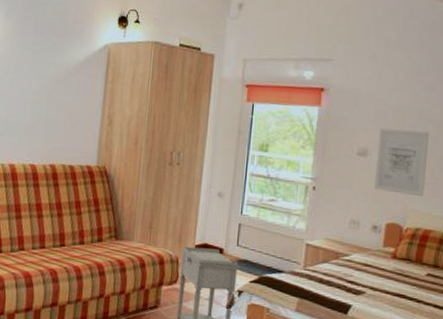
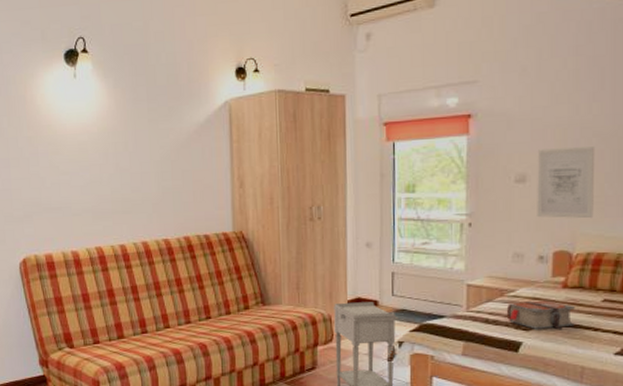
bible: none [339,266,401,298] -> present [506,300,575,330]

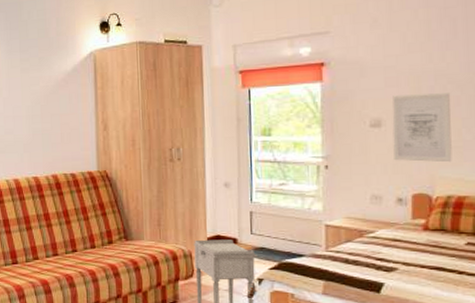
bible: present [506,300,575,330] -> none [366,242,438,272]

